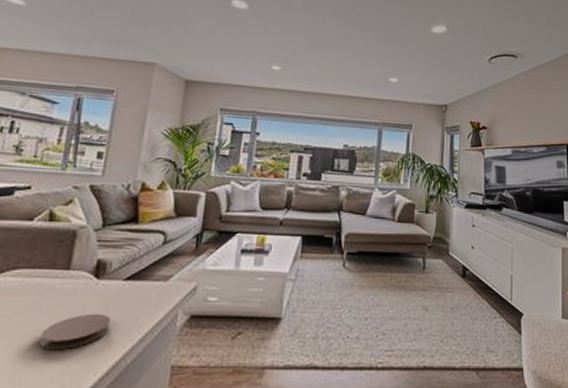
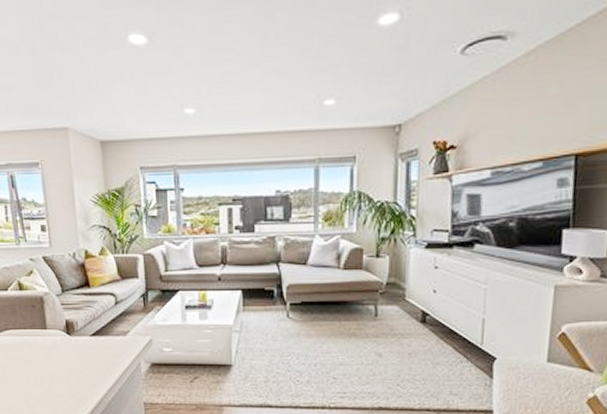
coaster: present [39,313,111,351] -> none [40,362,89,391]

